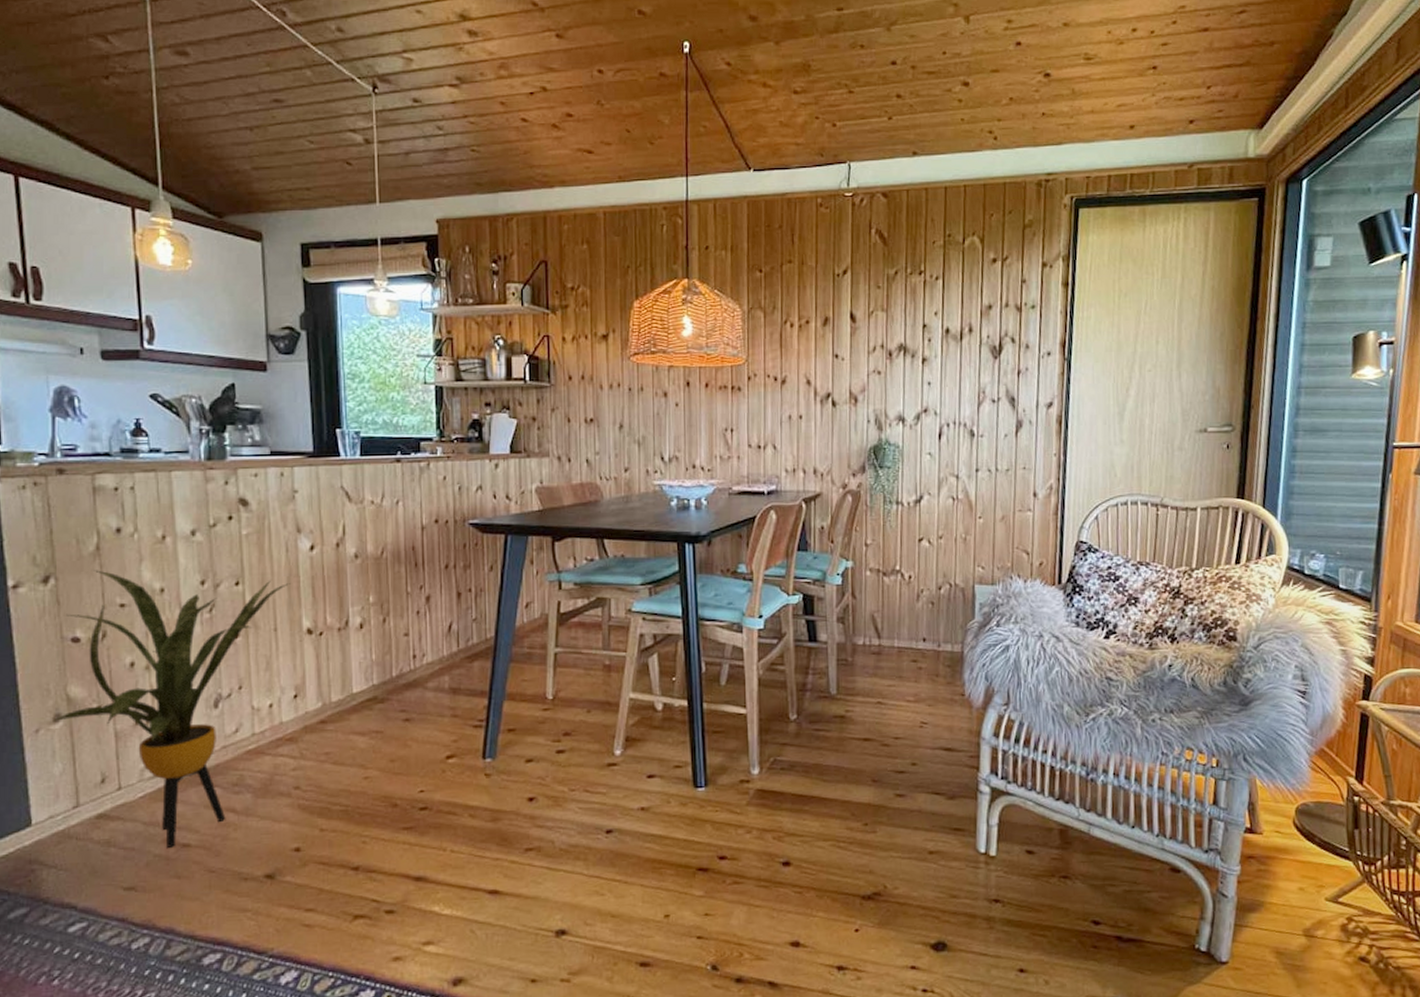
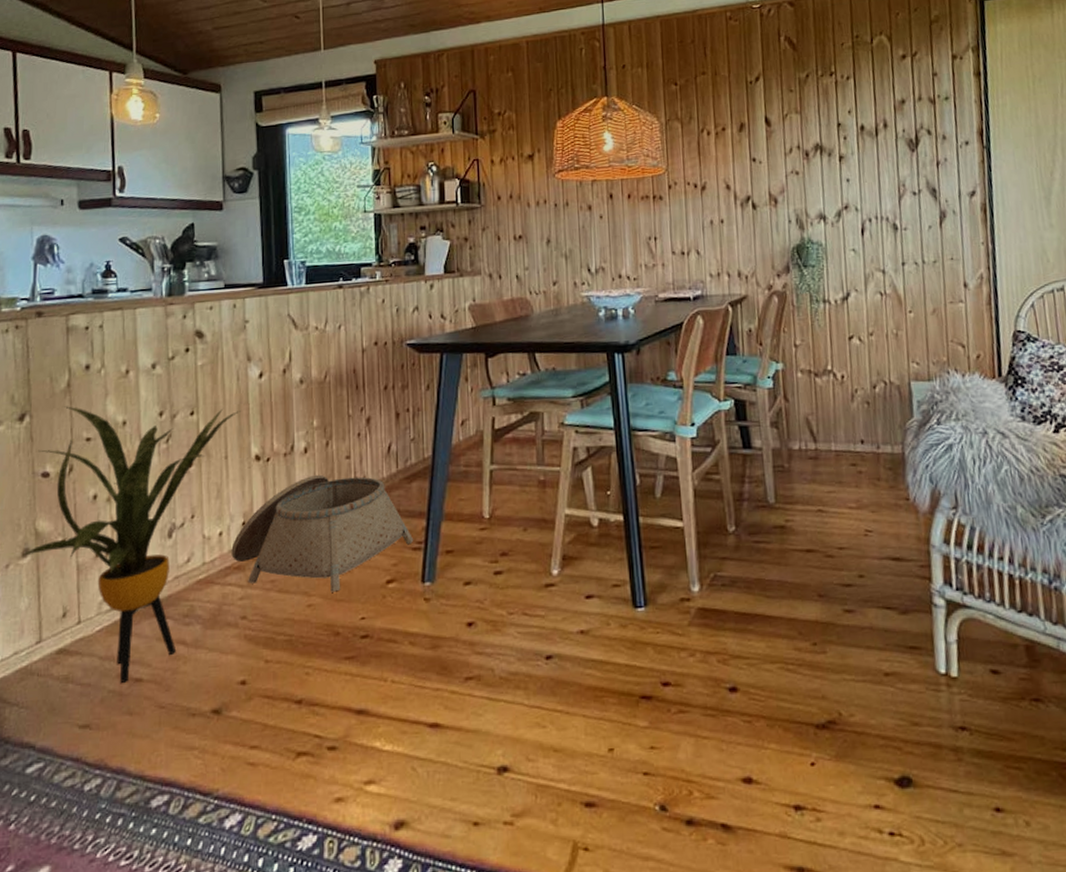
basket: none [283,650,475,766] -> present [231,474,414,592]

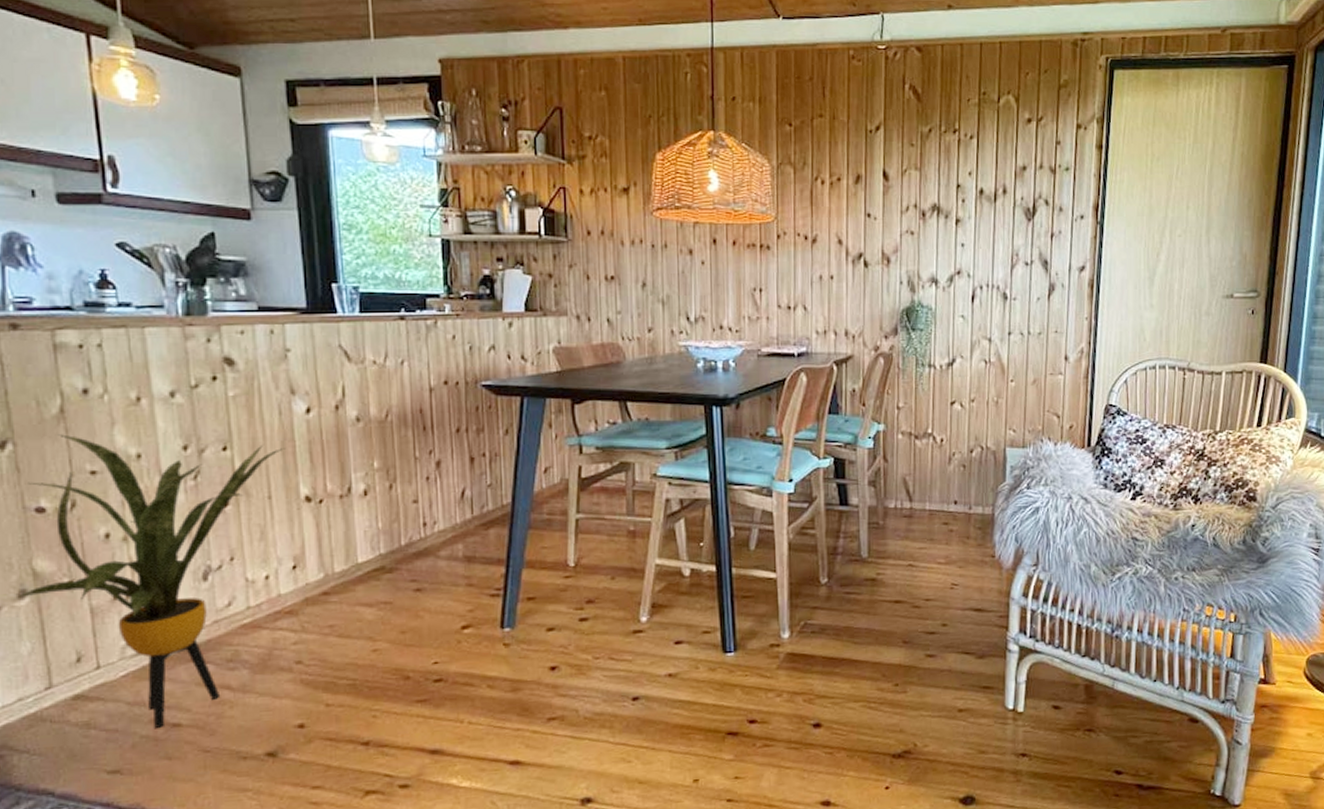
basket: present [231,474,414,592] -> none [281,518,492,637]

